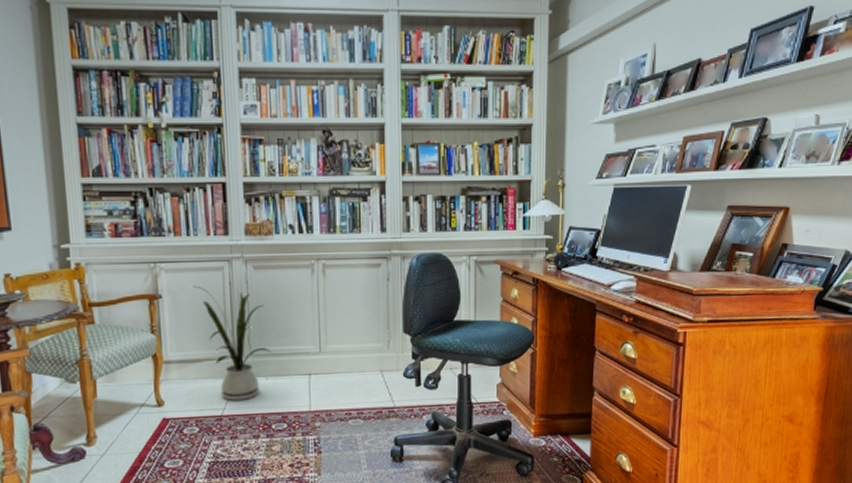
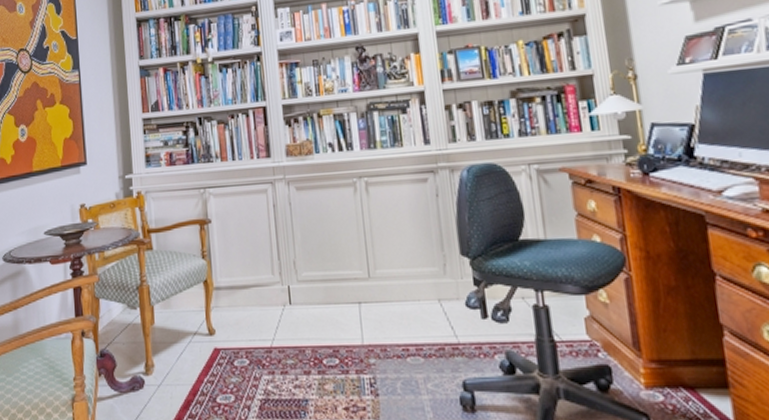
house plant: present [193,285,271,401] -> none [239,209,318,331]

